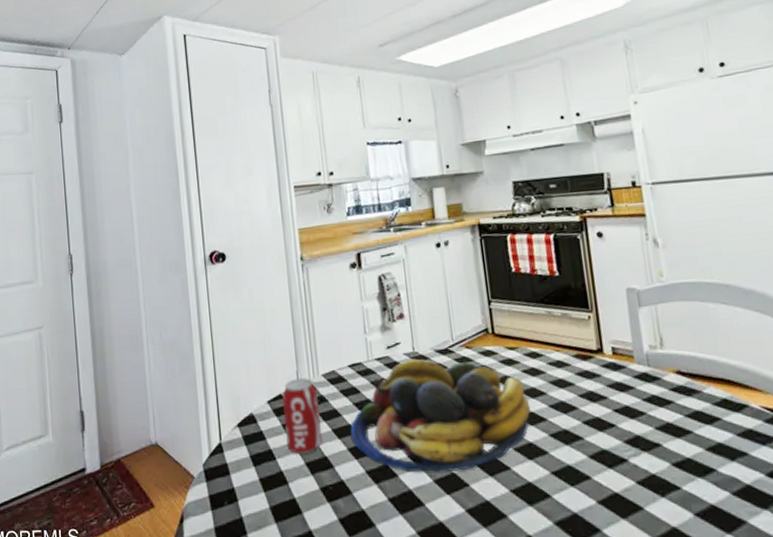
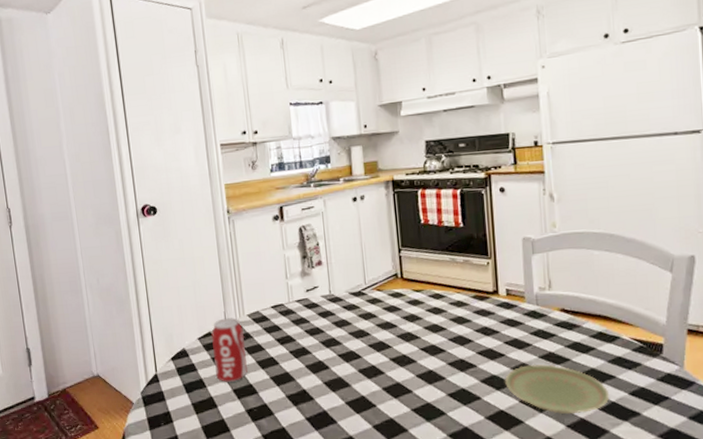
fruit bowl: present [350,358,531,472] -> none [272,300,432,396]
plate: none [617,436,743,500] -> present [505,364,610,415]

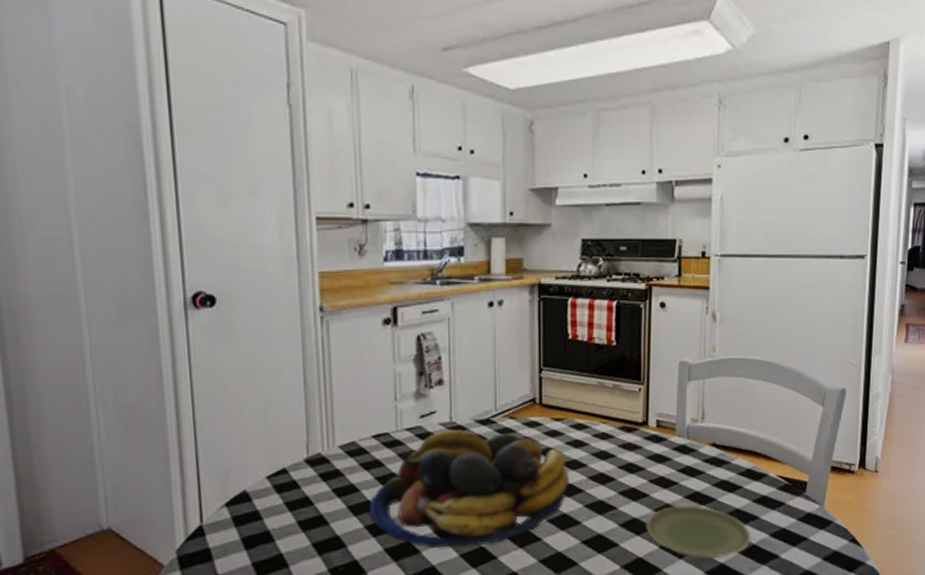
beverage can: present [211,318,248,383] -> none [285,450,335,535]
fruit bowl: none [272,300,432,396] -> present [369,429,569,547]

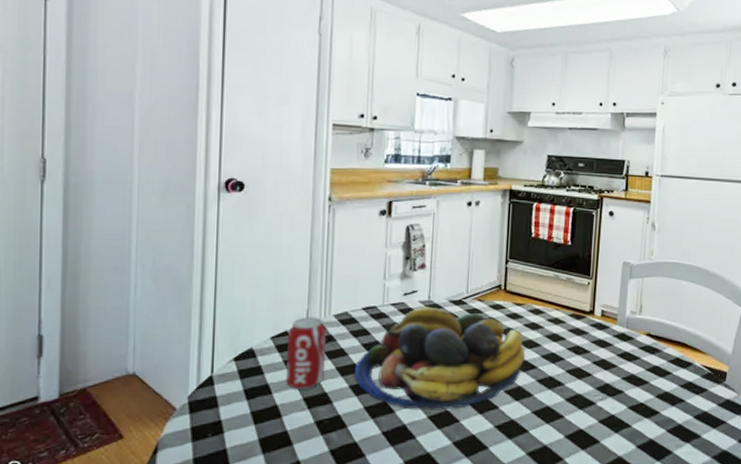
beverage can: none [285,450,335,535] -> present [286,317,327,390]
plate: present [646,504,751,560] -> none [588,385,678,435]

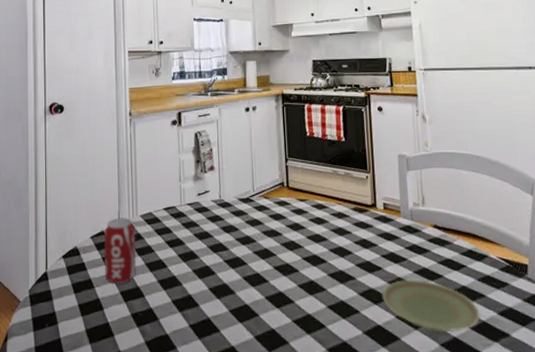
fruit bowl: present [354,306,526,409] -> none [161,205,314,303]
plate: none [588,385,678,435] -> present [382,279,481,333]

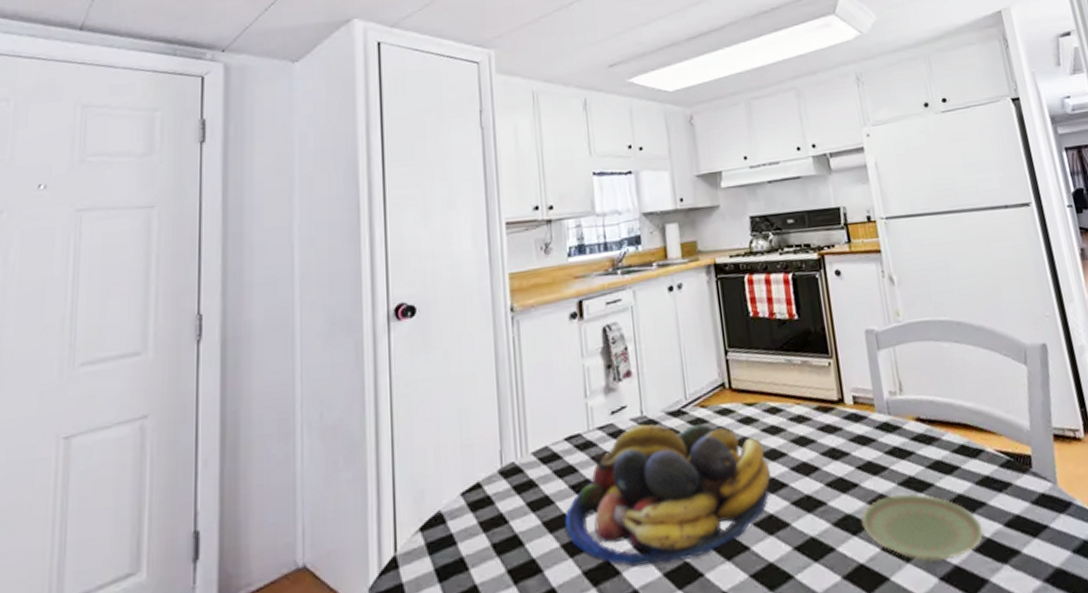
beverage can: present [103,218,137,285] -> none [479,458,531,560]
fruit bowl: none [161,205,314,303] -> present [564,424,771,567]

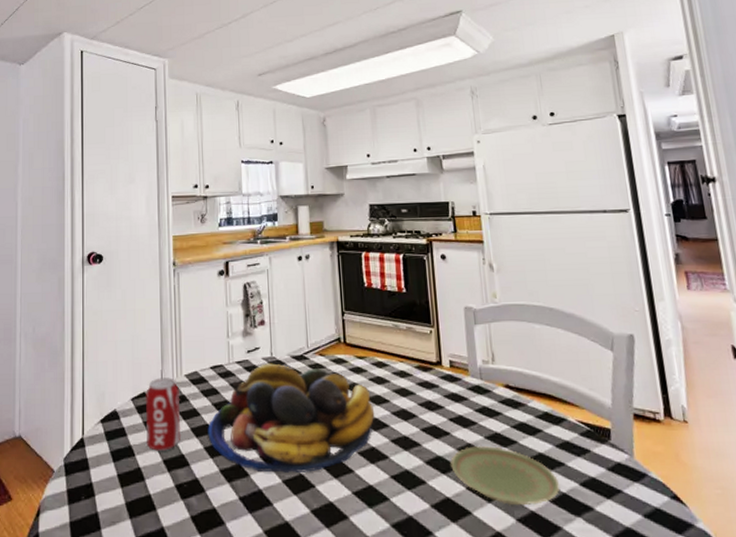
beverage can: none [479,458,531,560] -> present [145,377,182,452]

